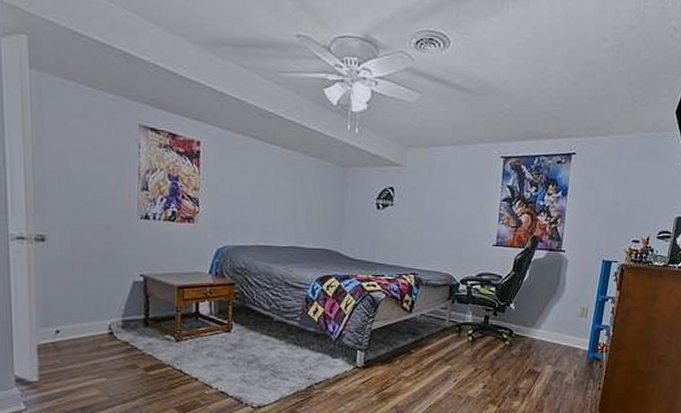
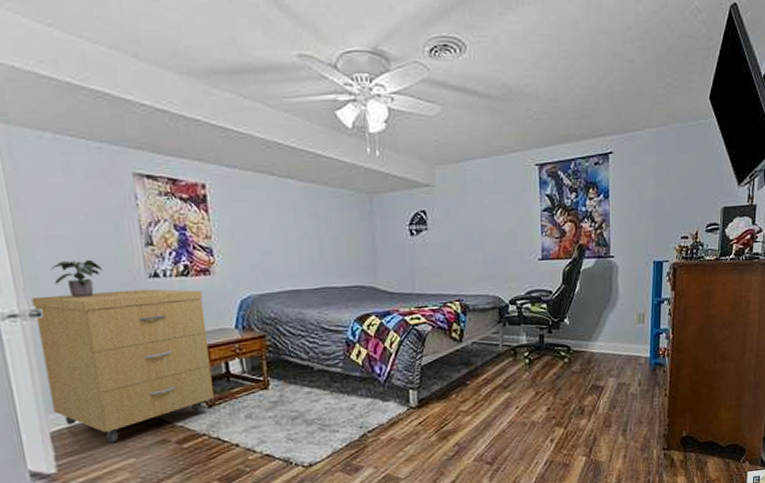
storage cabinet: none [39,223,184,361] -> present [31,289,214,443]
potted plant: none [58,195,102,229] -> present [50,259,103,297]

